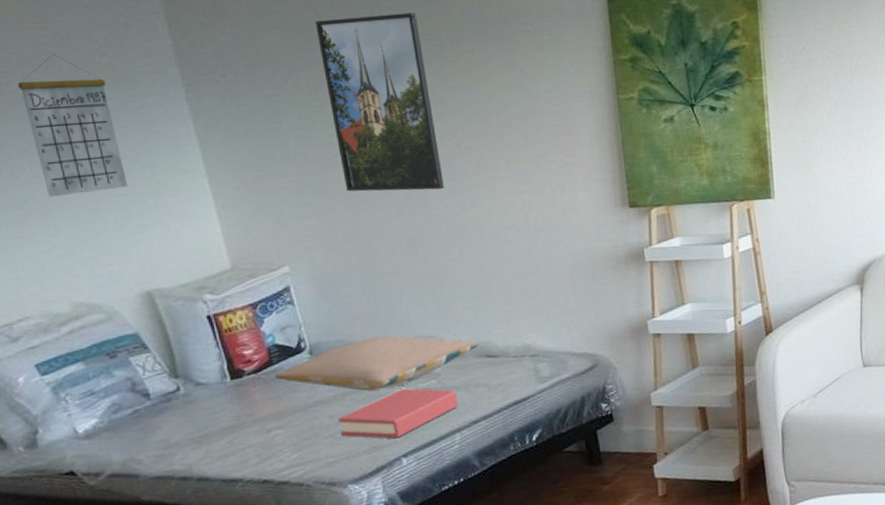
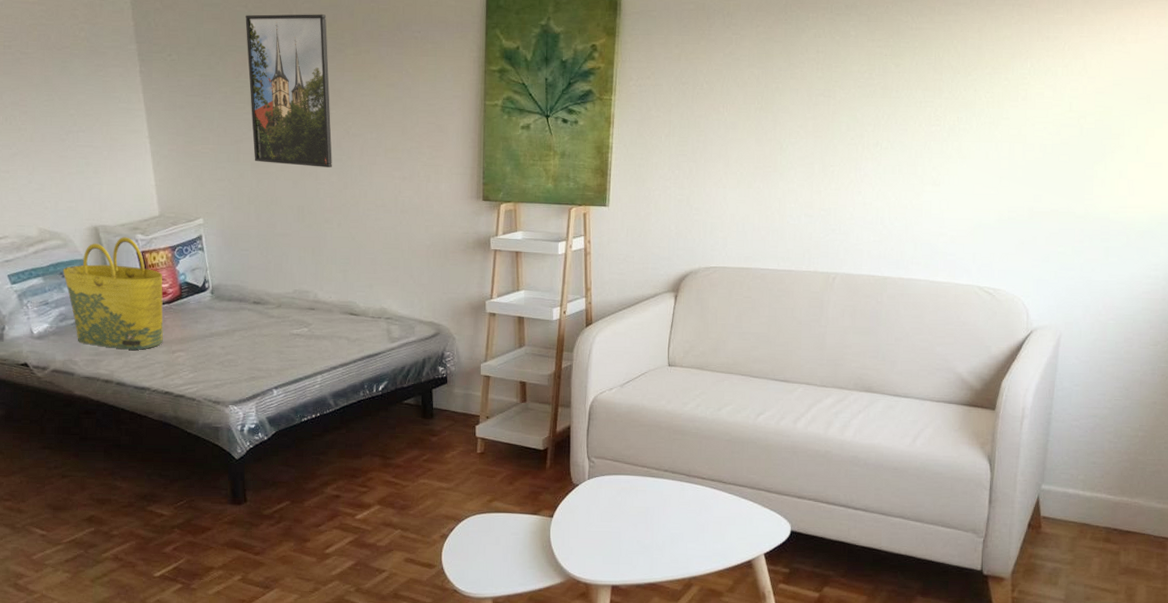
calendar: present [18,54,128,197] -> none [17,25,89,142]
tote bag: none [109,299,254,437] -> present [63,237,163,350]
pillow: present [275,335,479,391] -> none [183,286,345,331]
hardback book: present [338,388,459,439] -> none [227,332,323,373]

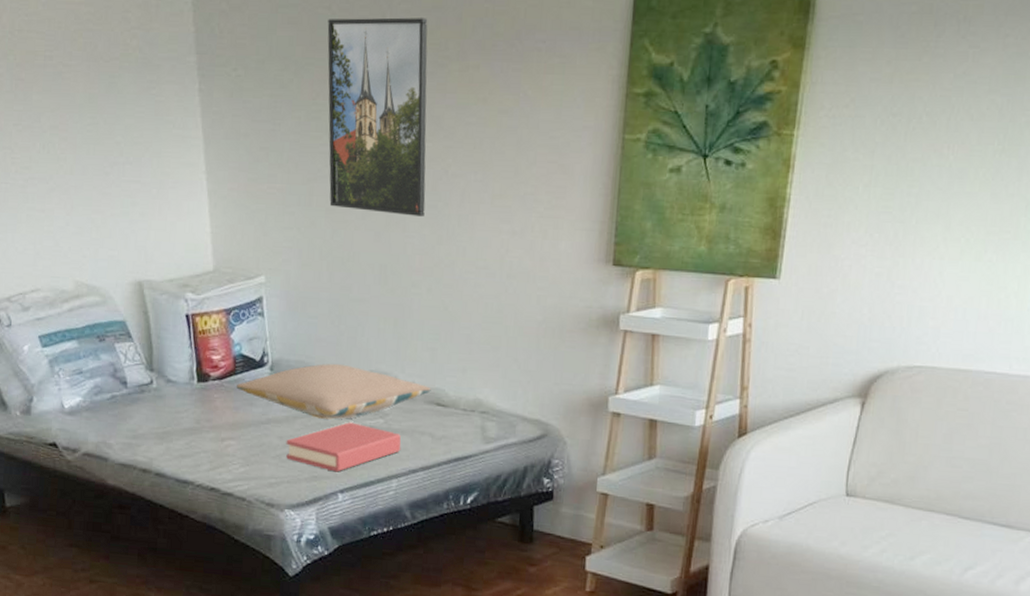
tote bag: present [63,237,163,350] -> none [100,295,215,435]
pillow: none [183,286,345,331] -> present [237,363,431,419]
hardback book: none [227,332,323,373] -> present [286,422,401,472]

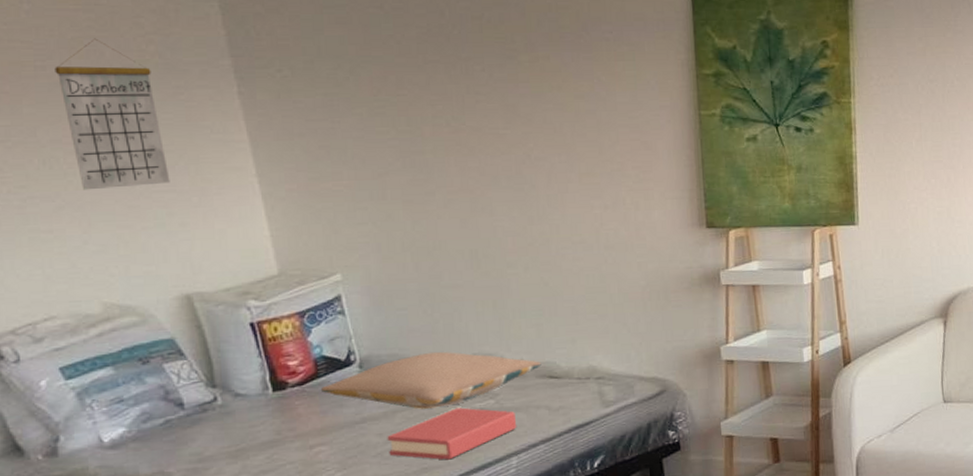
calendar: none [59,31,137,175] -> present [55,38,170,190]
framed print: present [327,17,428,216] -> none [381,14,511,201]

